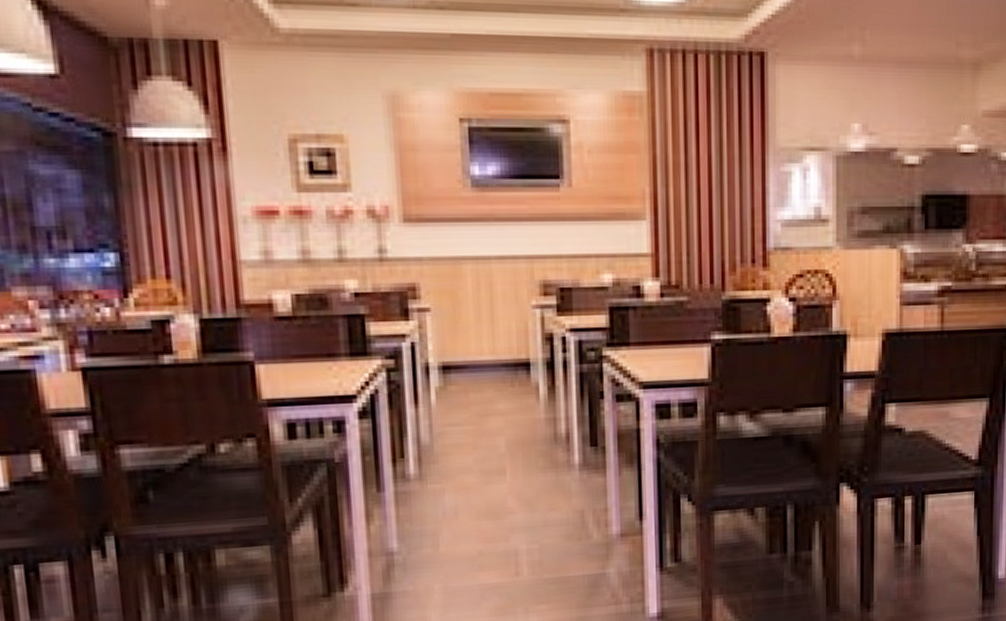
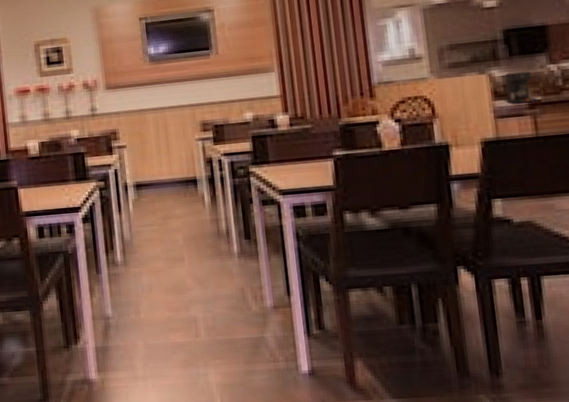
coffee maker: none [916,249,947,289] -> present [504,71,537,104]

